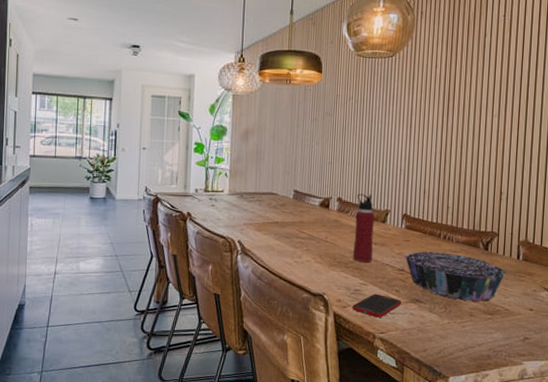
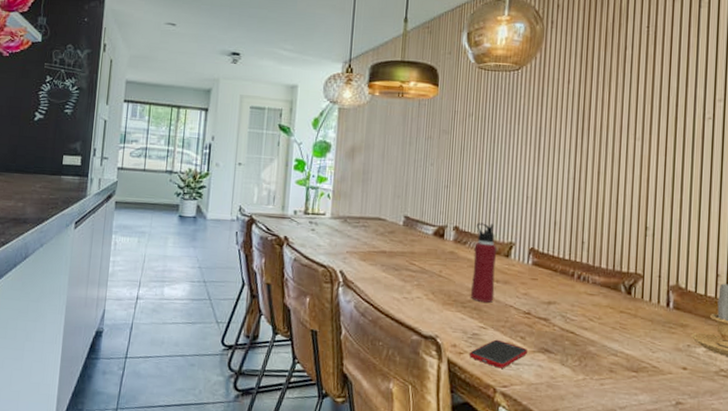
decorative bowl: present [404,251,507,302] -> none [530,292,654,356]

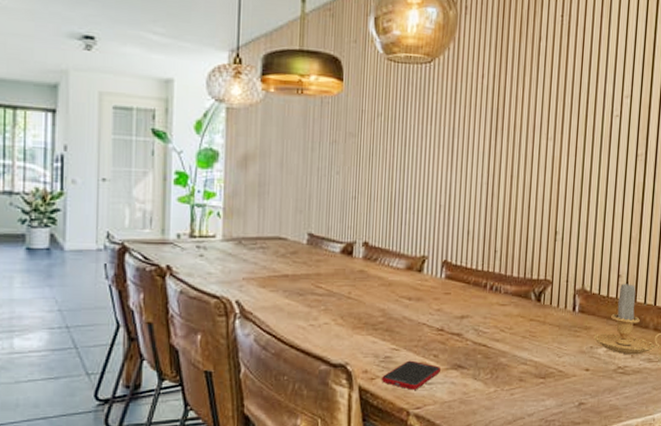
water bottle: present [471,222,497,303] -> none [383,236,410,322]

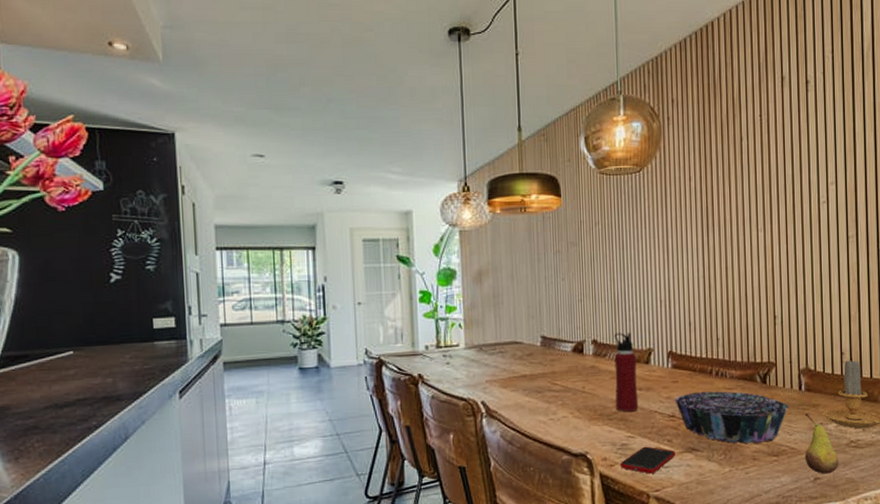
water bottle: none [383,236,410,322] -> present [614,332,639,412]
decorative bowl: none [443,306,561,363] -> present [673,391,789,444]
fruit: none [571,336,605,400] -> present [805,413,839,474]

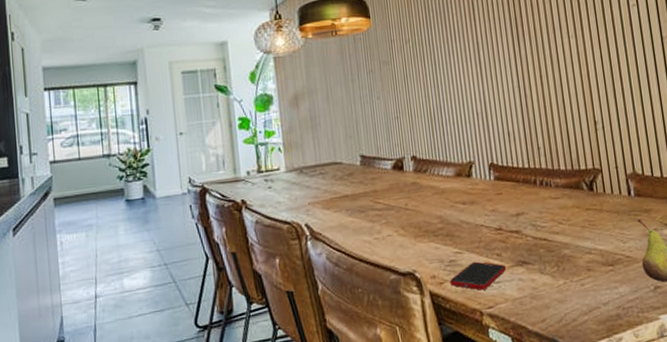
water bottle: present [614,332,639,412] -> none [433,146,464,228]
decorative bowl: present [673,391,789,444] -> none [499,200,620,254]

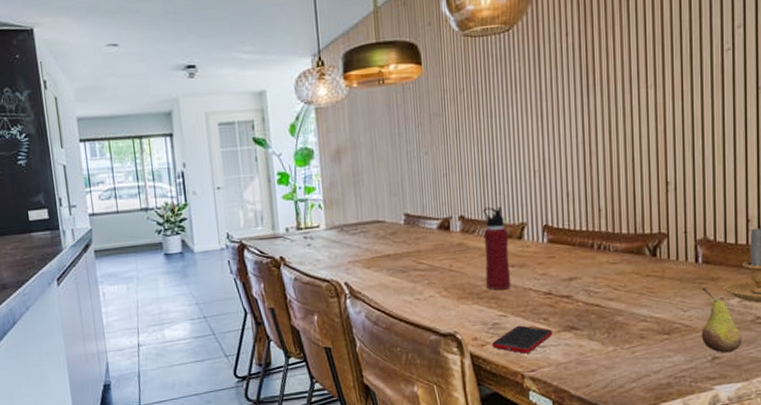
water bottle: none [433,146,464,228] -> present [482,206,511,290]

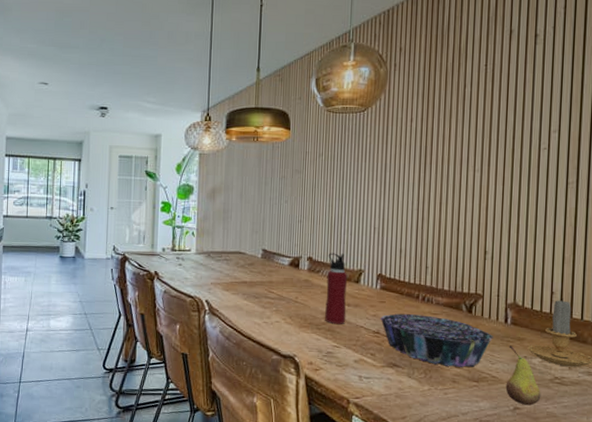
cell phone: present [492,325,552,354] -> none [325,356,377,382]
decorative bowl: none [550,265,683,321] -> present [379,313,493,368]

